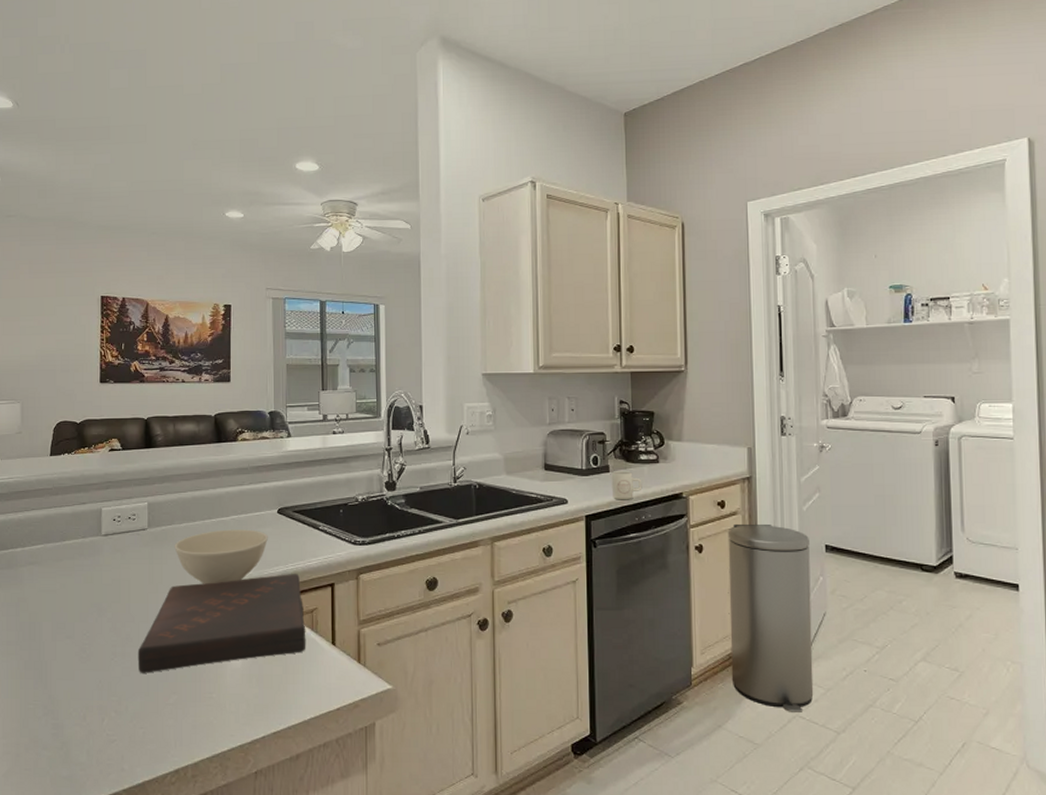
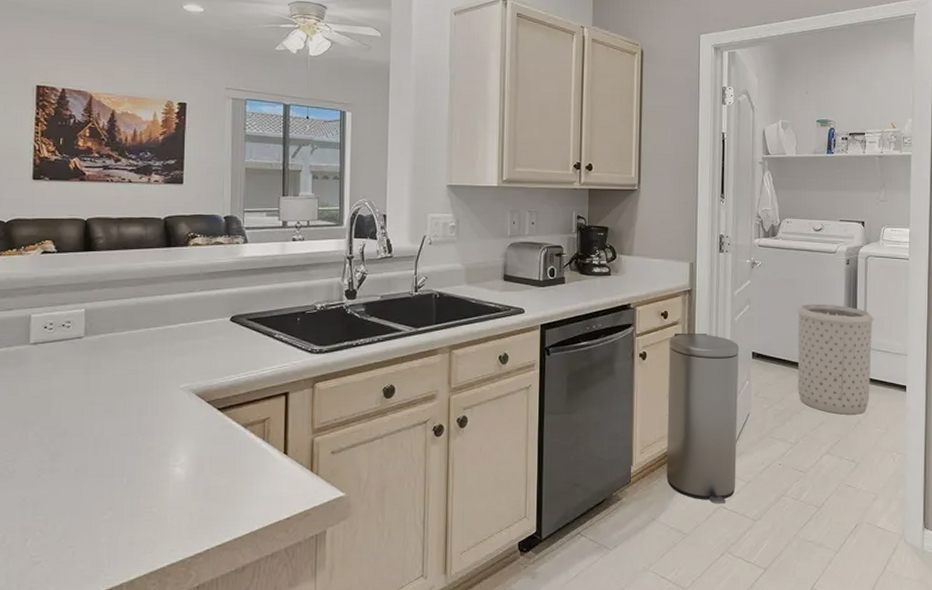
book: present [137,573,306,673] -> none [68,382,257,490]
bowl: present [174,529,269,584] -> none [114,338,220,395]
mug: present [611,471,642,500] -> none [566,283,595,311]
laundry basket: none [877,491,974,617] -> present [797,304,875,415]

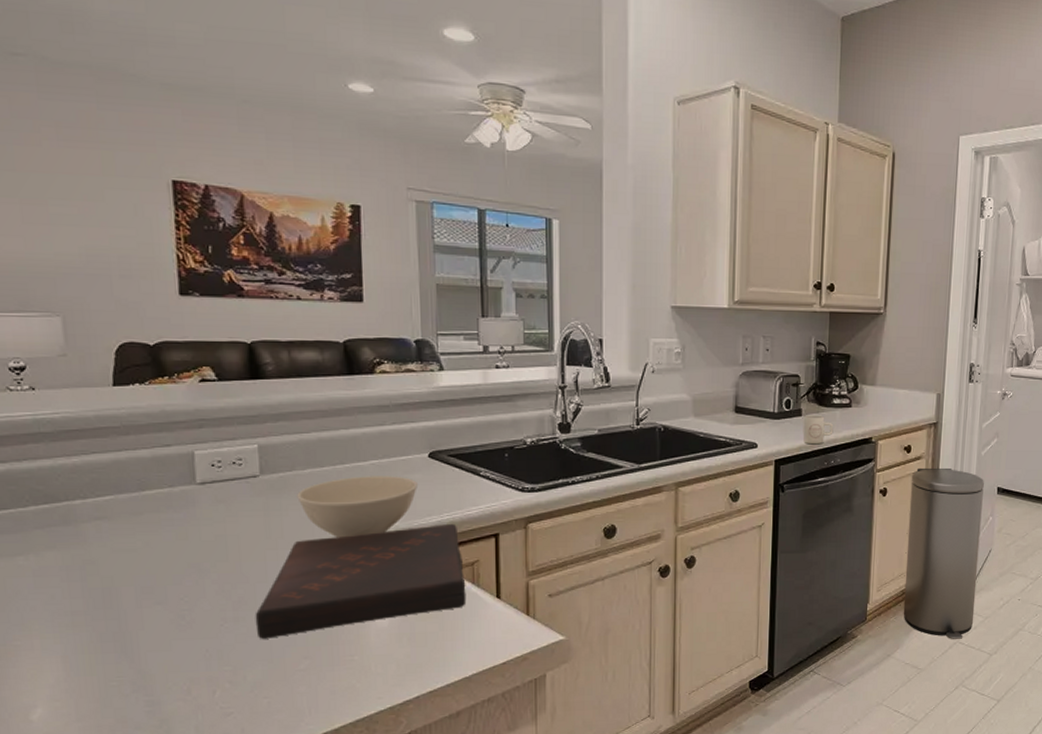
book: none [68,382,257,490] -> present [255,523,467,639]
bowl: none [114,338,220,395] -> present [297,476,419,538]
mug: none [566,283,595,311] -> present [802,415,834,445]

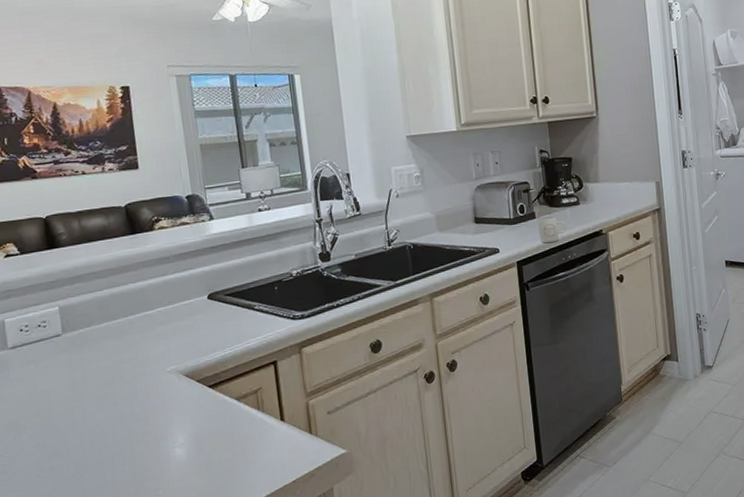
book: present [255,523,467,639] -> none [67,356,254,485]
bowl: present [297,476,419,538] -> none [96,319,202,383]
pedal bin: present [903,469,984,640] -> none [643,249,723,411]

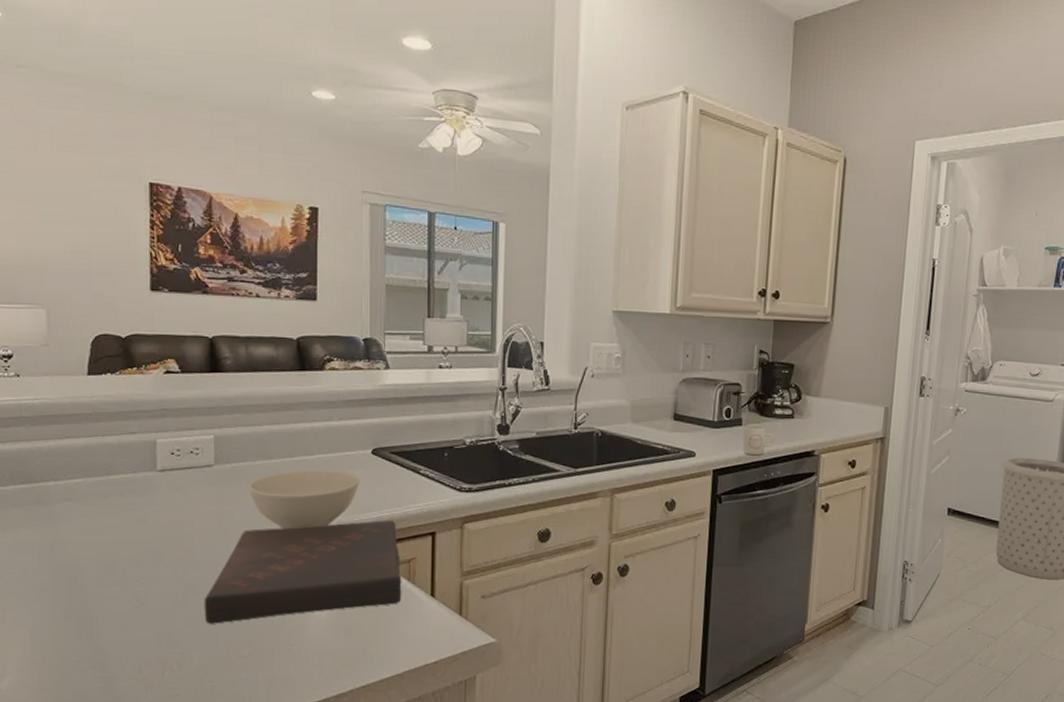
book: none [67,356,254,485] -> present [204,519,402,624]
bowl: none [96,319,202,383] -> present [247,469,361,530]

